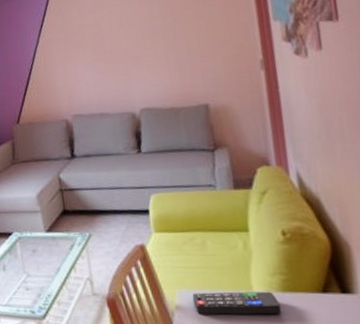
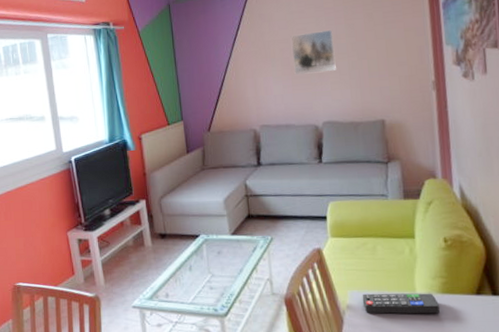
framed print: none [101,11,152,60] -> present [290,30,336,75]

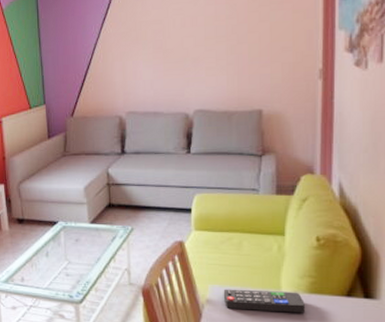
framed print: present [290,30,336,75] -> none [165,11,213,59]

